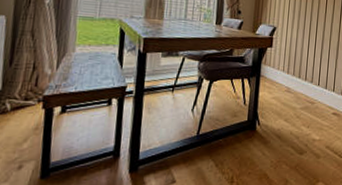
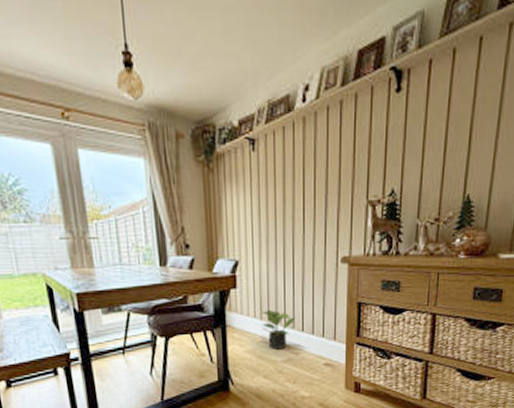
potted plant: none [288,66,315,99] -> present [262,309,296,350]

